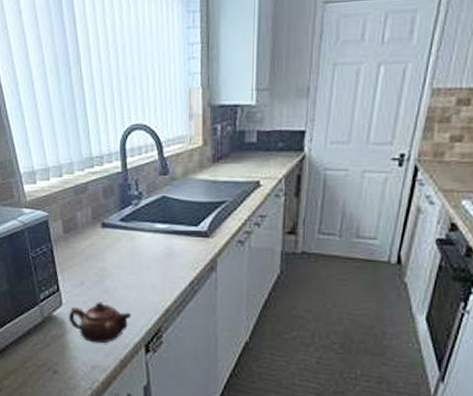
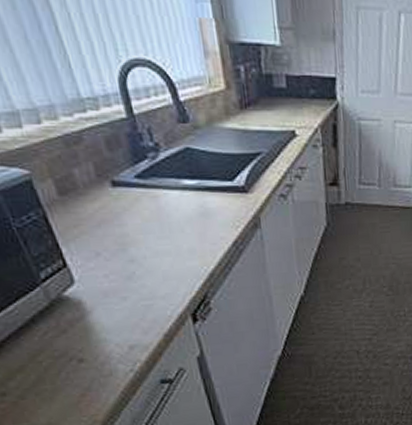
teapot: present [69,302,131,344] -> none [86,273,169,321]

